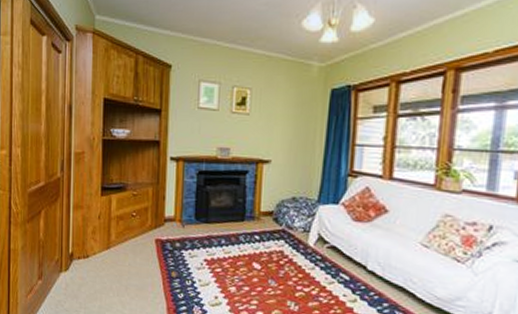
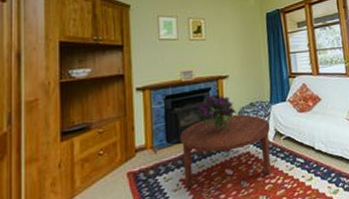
coffee table: none [208,204,312,282] -> present [180,114,271,189]
bouquet: none [230,178,274,220] -> present [197,93,236,130]

